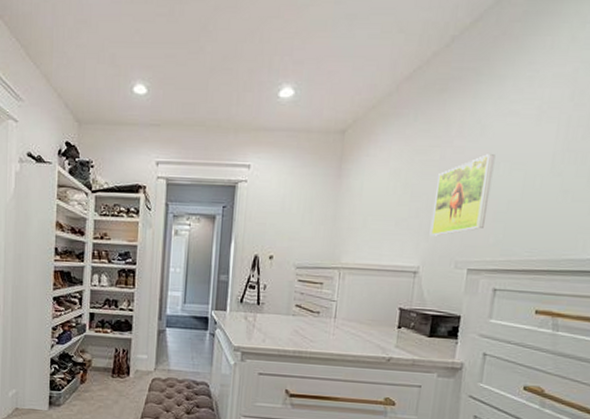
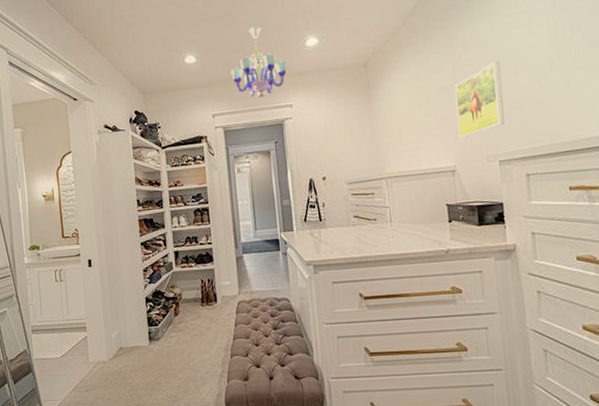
chandelier: none [185,61,253,151] -> present [230,26,287,98]

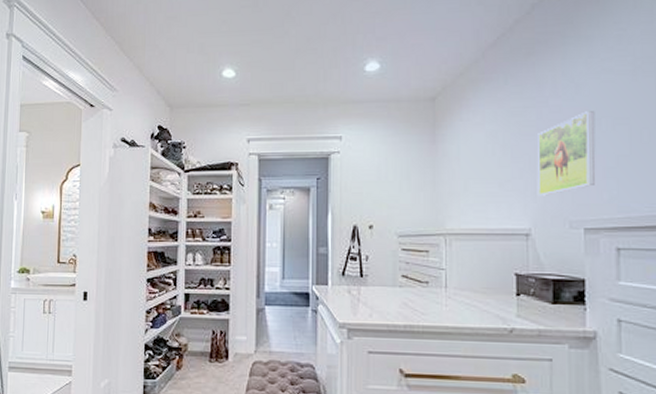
chandelier: present [230,26,287,98] -> none [274,42,340,125]

